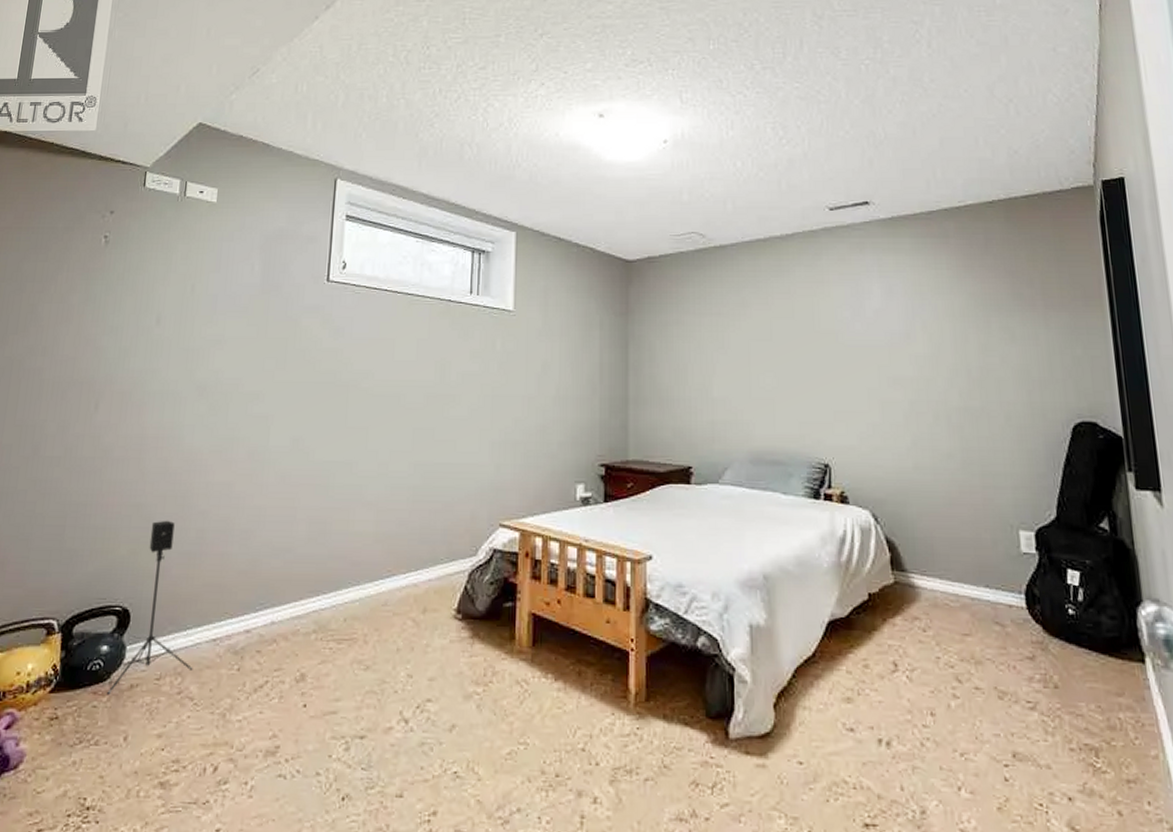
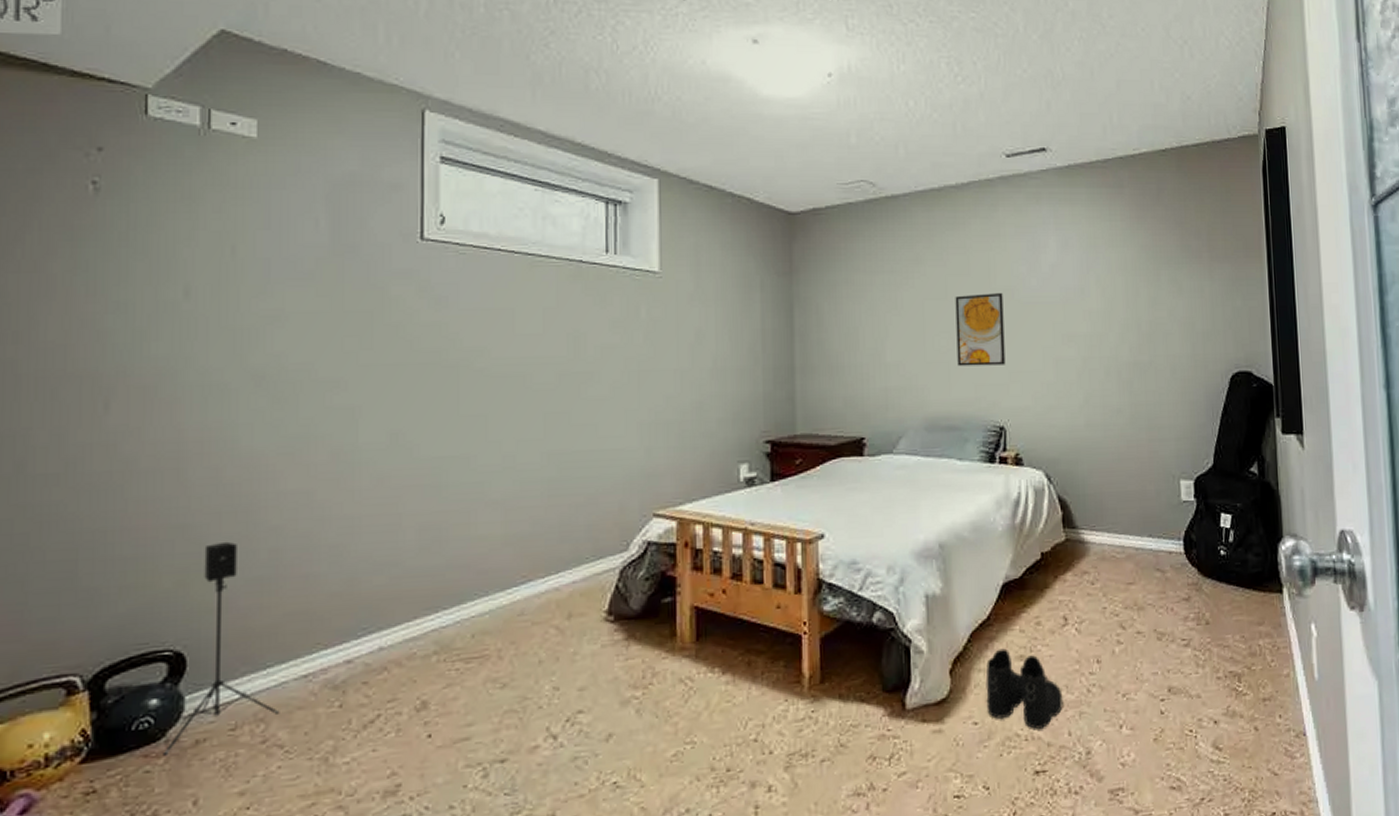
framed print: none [780,336,830,405] -> present [955,293,1006,367]
boots: none [811,688,894,778] -> present [985,648,1063,729]

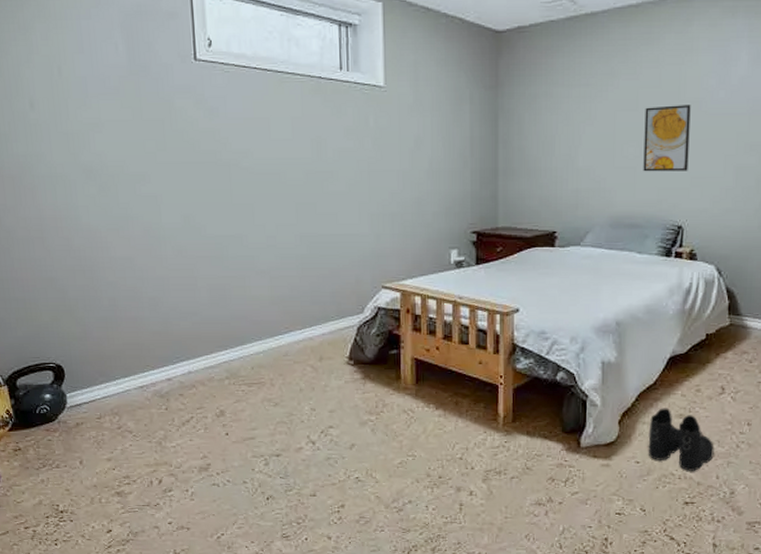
speaker: present [163,541,280,755] -> none [58,291,127,431]

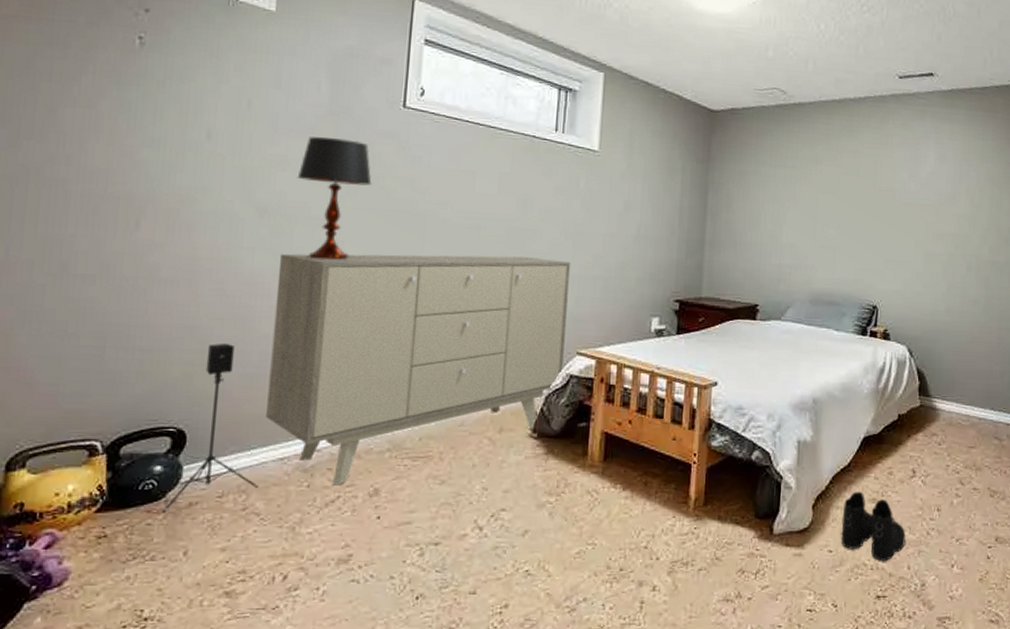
speaker: none [58,291,127,431] -> present [163,343,259,512]
sideboard: none [110,198,371,408] -> present [266,253,571,486]
table lamp: none [112,97,177,214] -> present [297,137,372,261]
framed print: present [643,105,691,172] -> none [842,192,886,254]

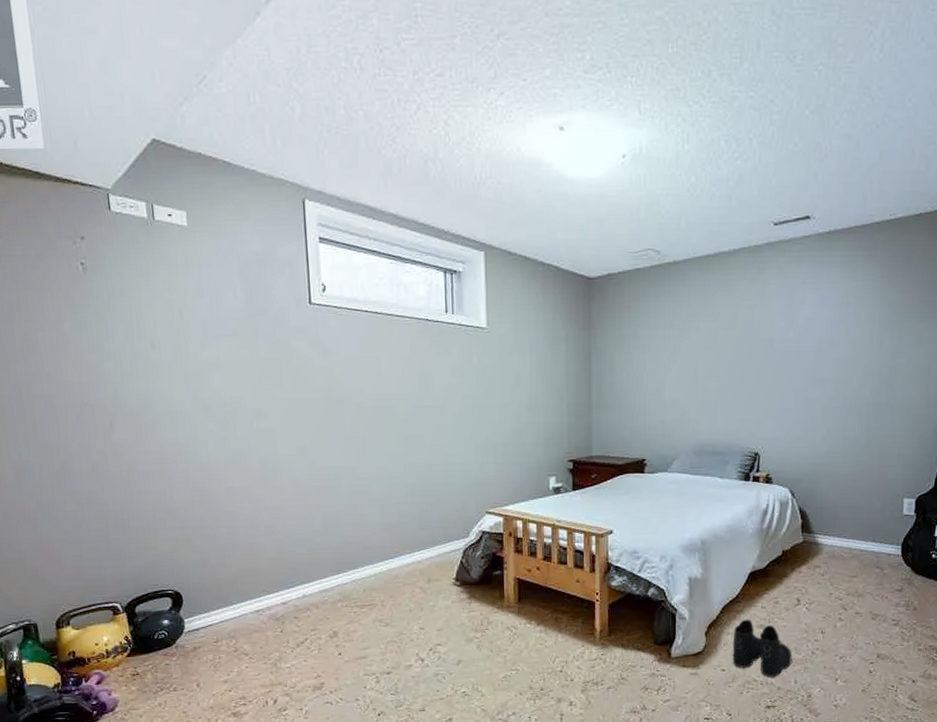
speaker: present [163,343,259,512] -> none [175,520,244,655]
sideboard: present [266,253,571,486] -> none [228,431,476,630]
table lamp: present [297,137,372,261] -> none [230,338,293,447]

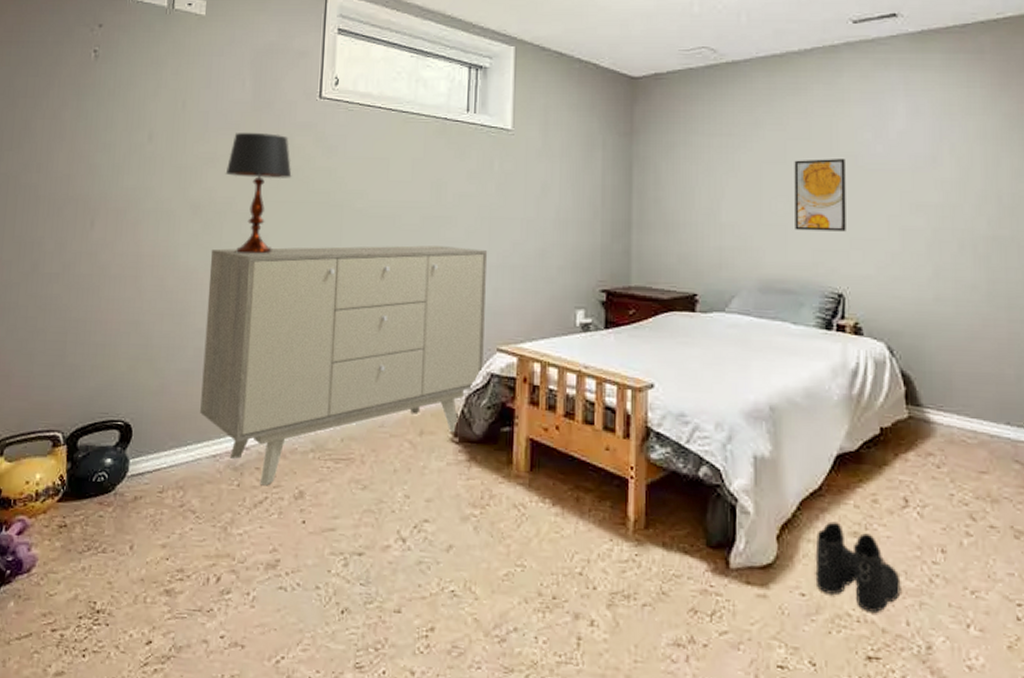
sideboard: none [228,431,476,630] -> present [200,245,488,486]
table lamp: none [230,338,293,447] -> present [225,133,292,255]
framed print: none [723,344,764,404] -> present [794,159,846,232]

